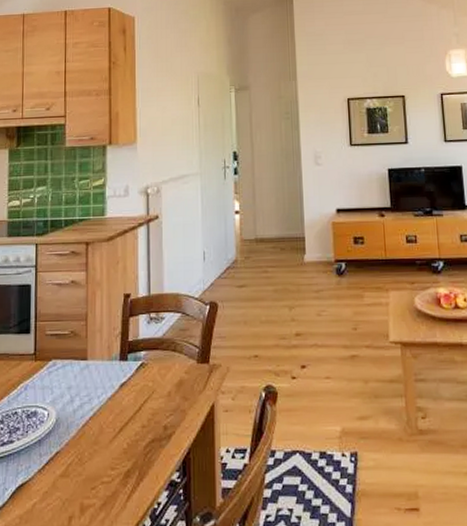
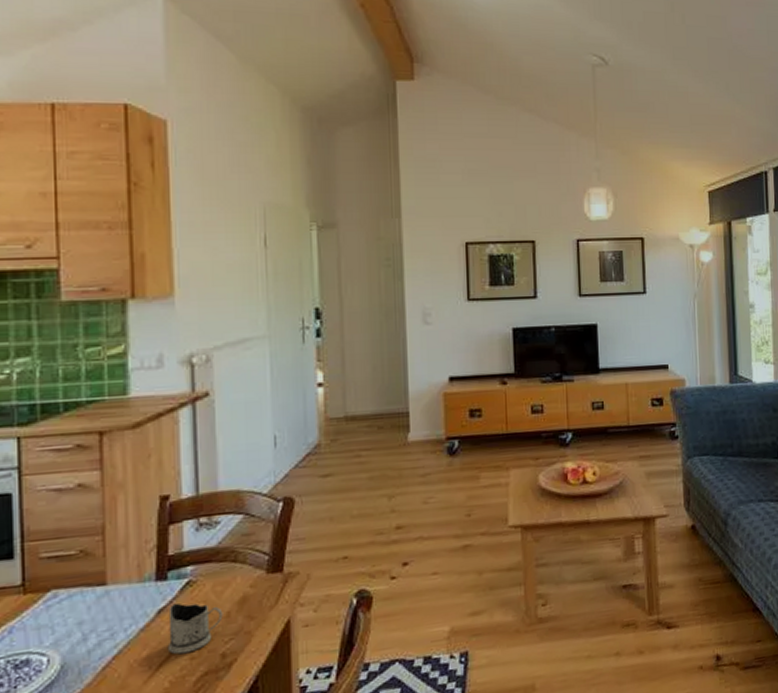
tea glass holder: none [126,380,166,422] -> present [167,602,223,655]

